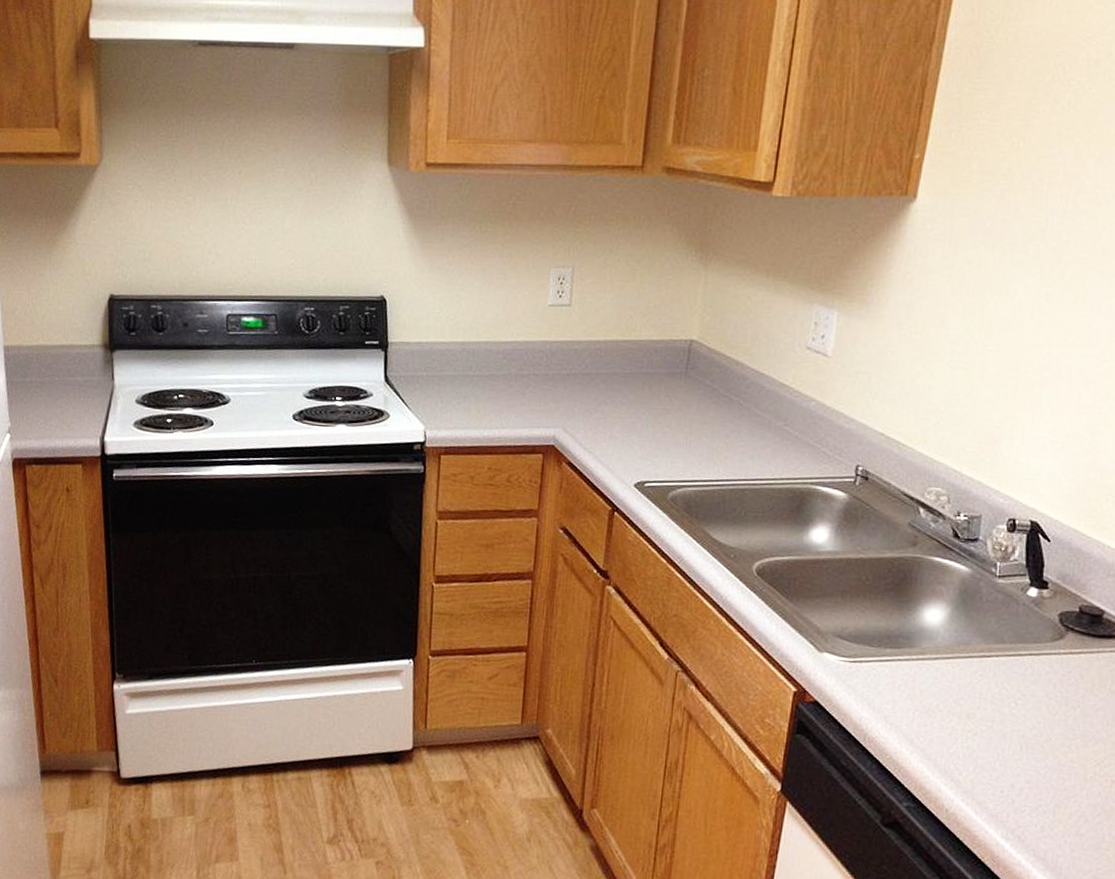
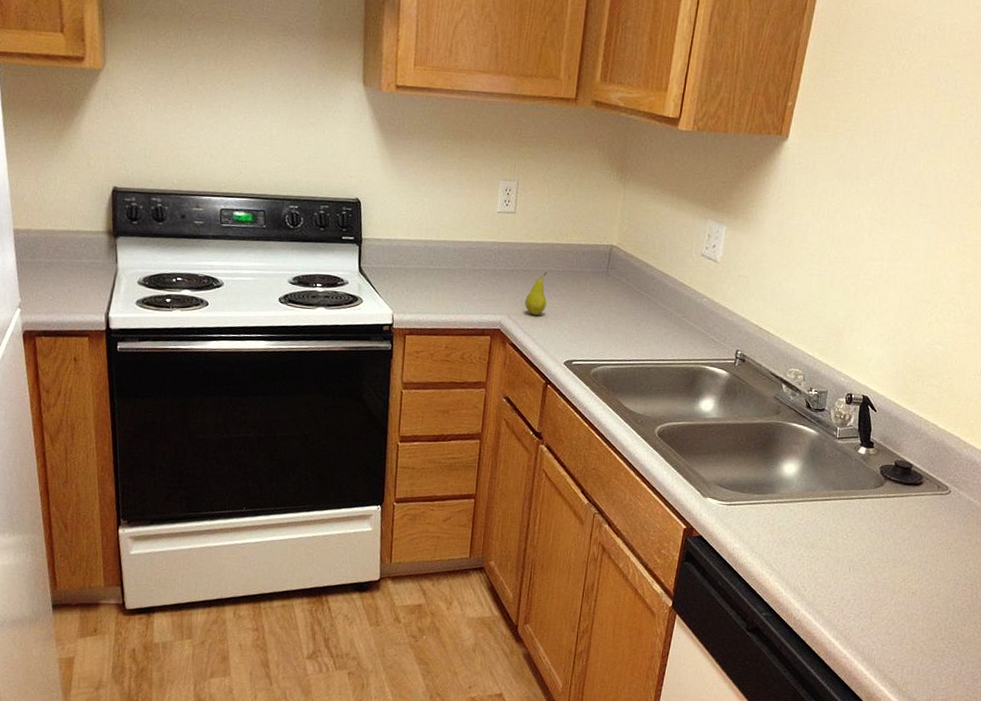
fruit: none [584,375,611,428] -> present [525,272,547,315]

